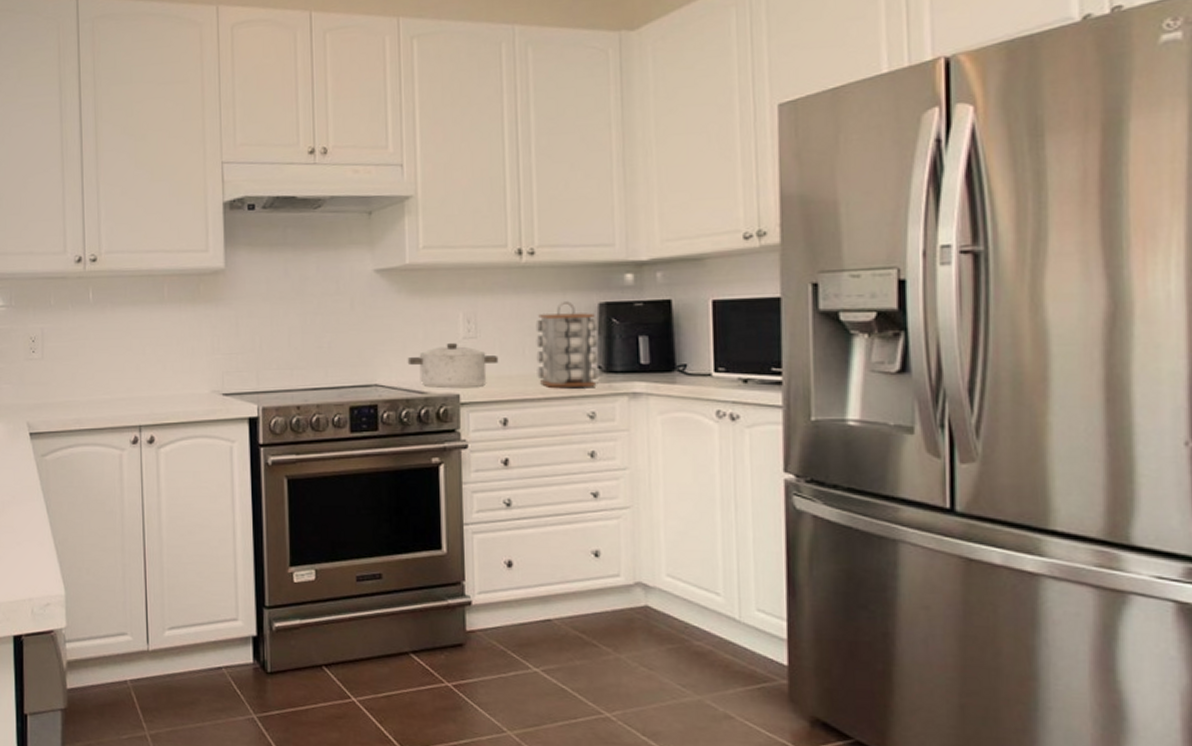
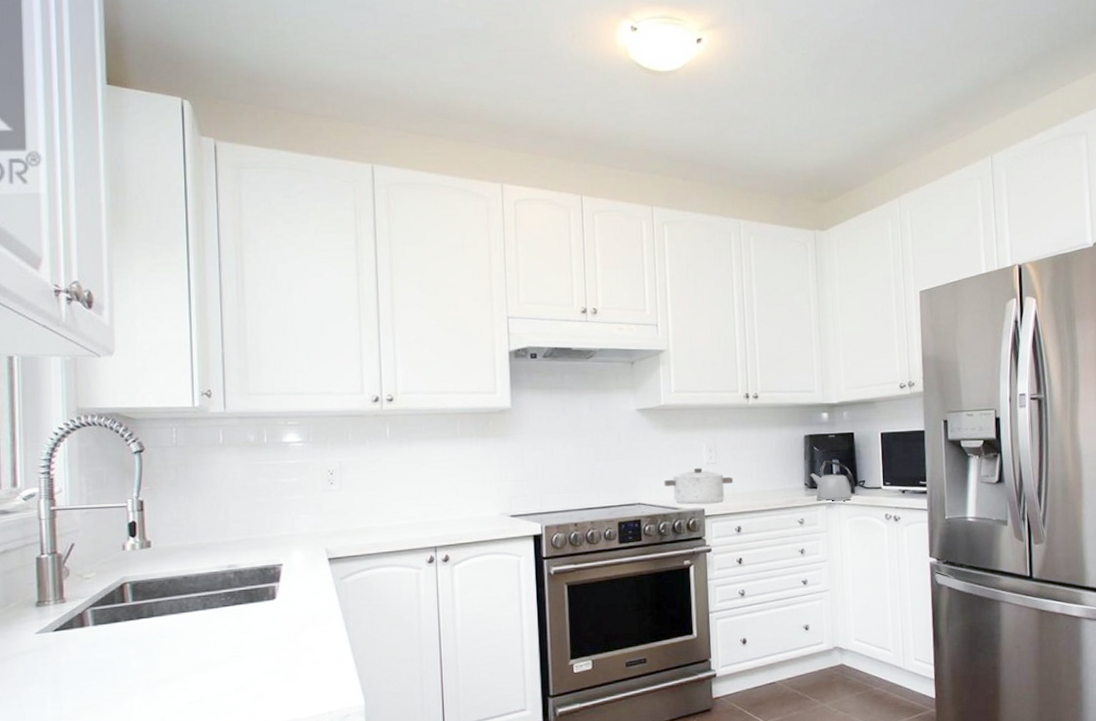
spice rack: present [535,301,598,389] -> none [760,434,805,502]
kettle: none [606,336,672,392] -> present [810,460,855,502]

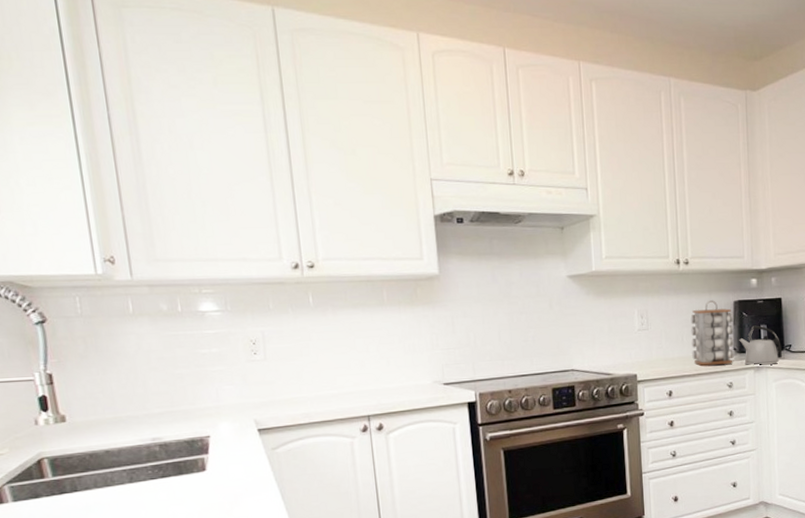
cooking pot: present [663,468,733,505] -> none [596,334,665,371]
spice rack: none [760,434,805,502] -> present [690,300,734,366]

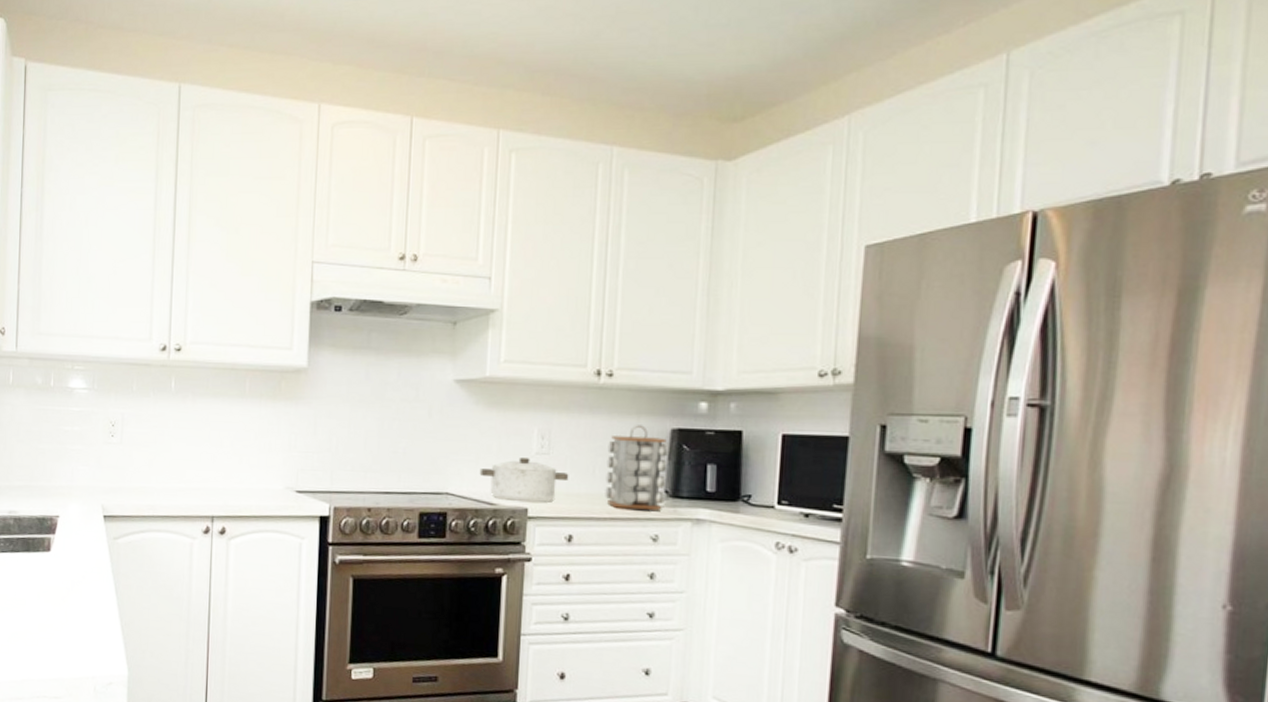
cooking pot: none [596,334,665,371] -> present [479,458,569,503]
kettle: present [739,325,782,366] -> none [674,463,736,520]

